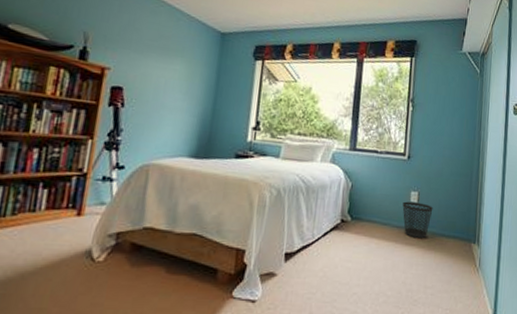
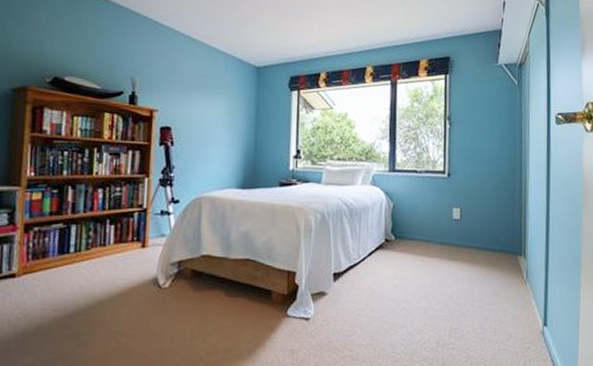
wastebasket: present [402,201,433,239] -> none [445,218,476,254]

